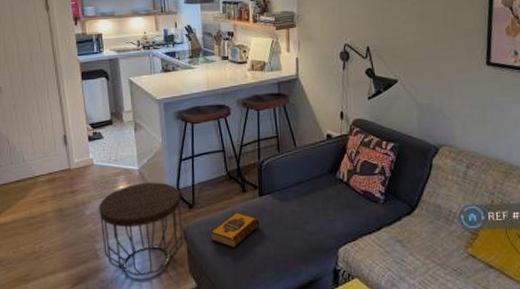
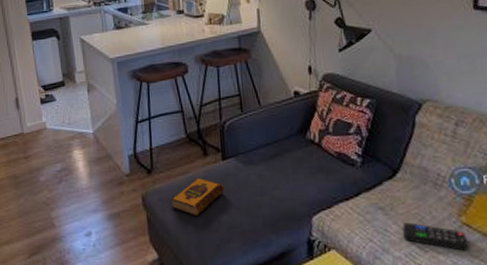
side table: present [99,182,183,276] -> none [53,146,142,247]
remote control: none [417,253,473,279] -> present [402,222,469,251]

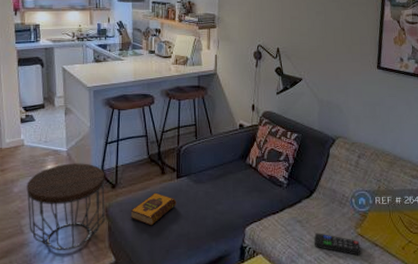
side table: none [53,146,142,247] -> present [26,163,105,251]

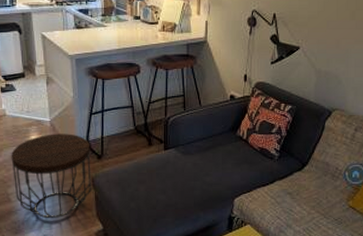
hardback book: present [130,192,177,226] -> none [117,163,164,196]
remote control: present [314,233,361,256] -> none [304,205,352,227]

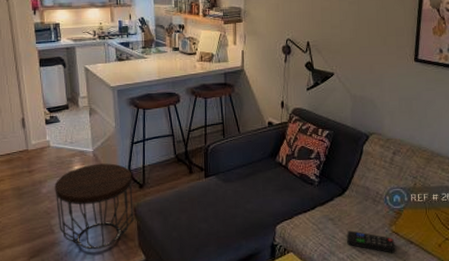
remote control: none [304,205,352,227] -> present [347,230,396,253]

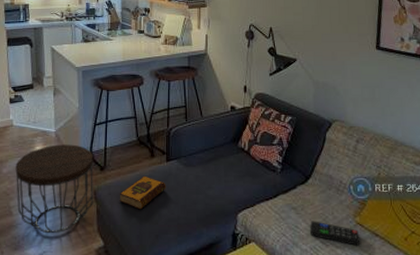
hardback book: none [159,192,205,225] -> present [119,175,166,210]

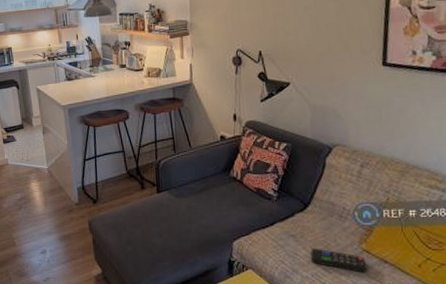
side table: present [15,144,94,234] -> none [14,179,89,262]
hardback book: present [119,175,166,210] -> none [113,207,159,239]

